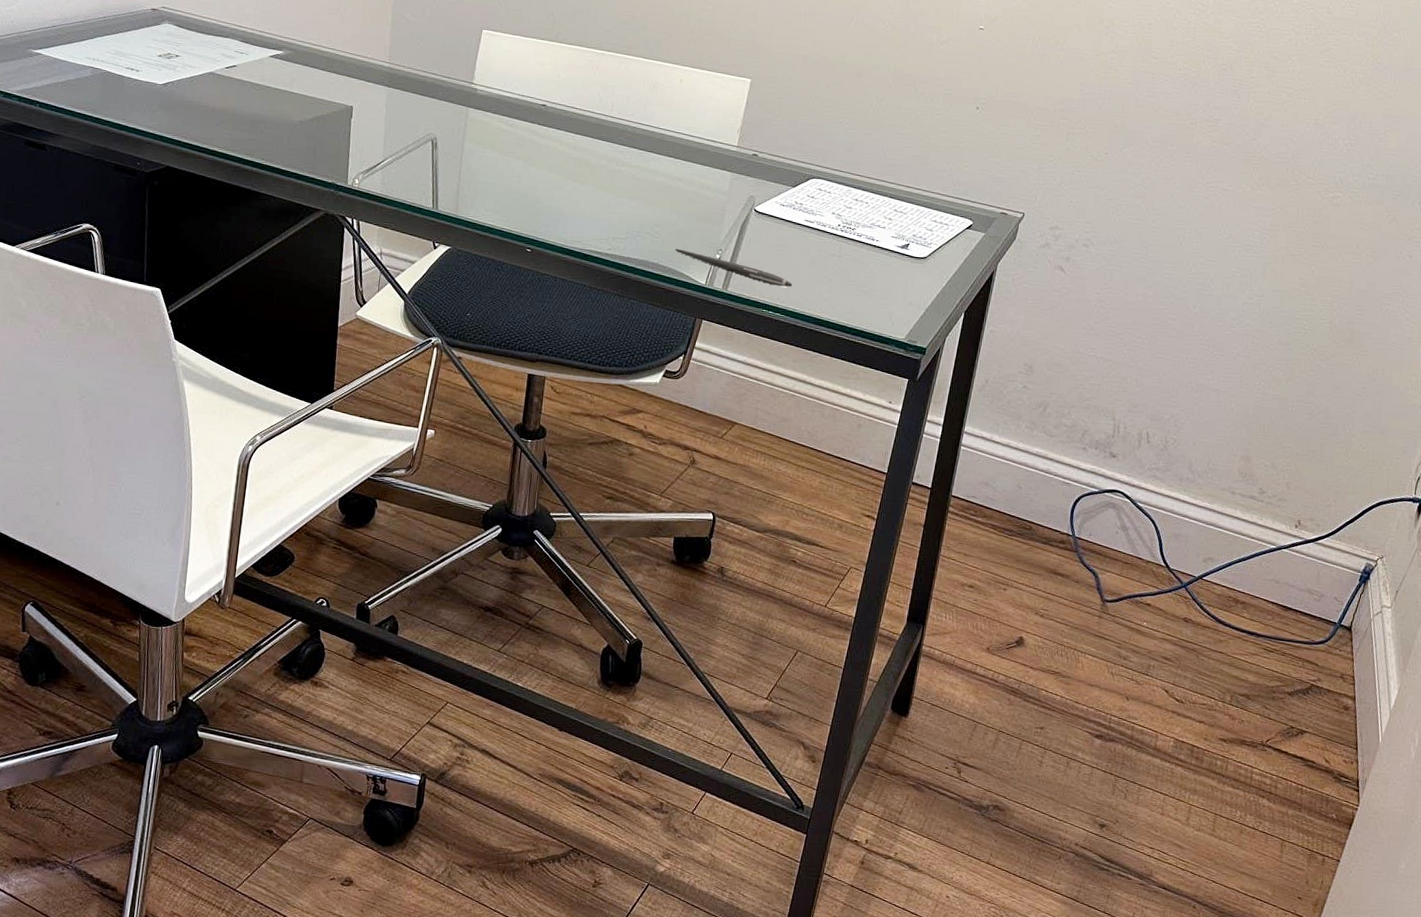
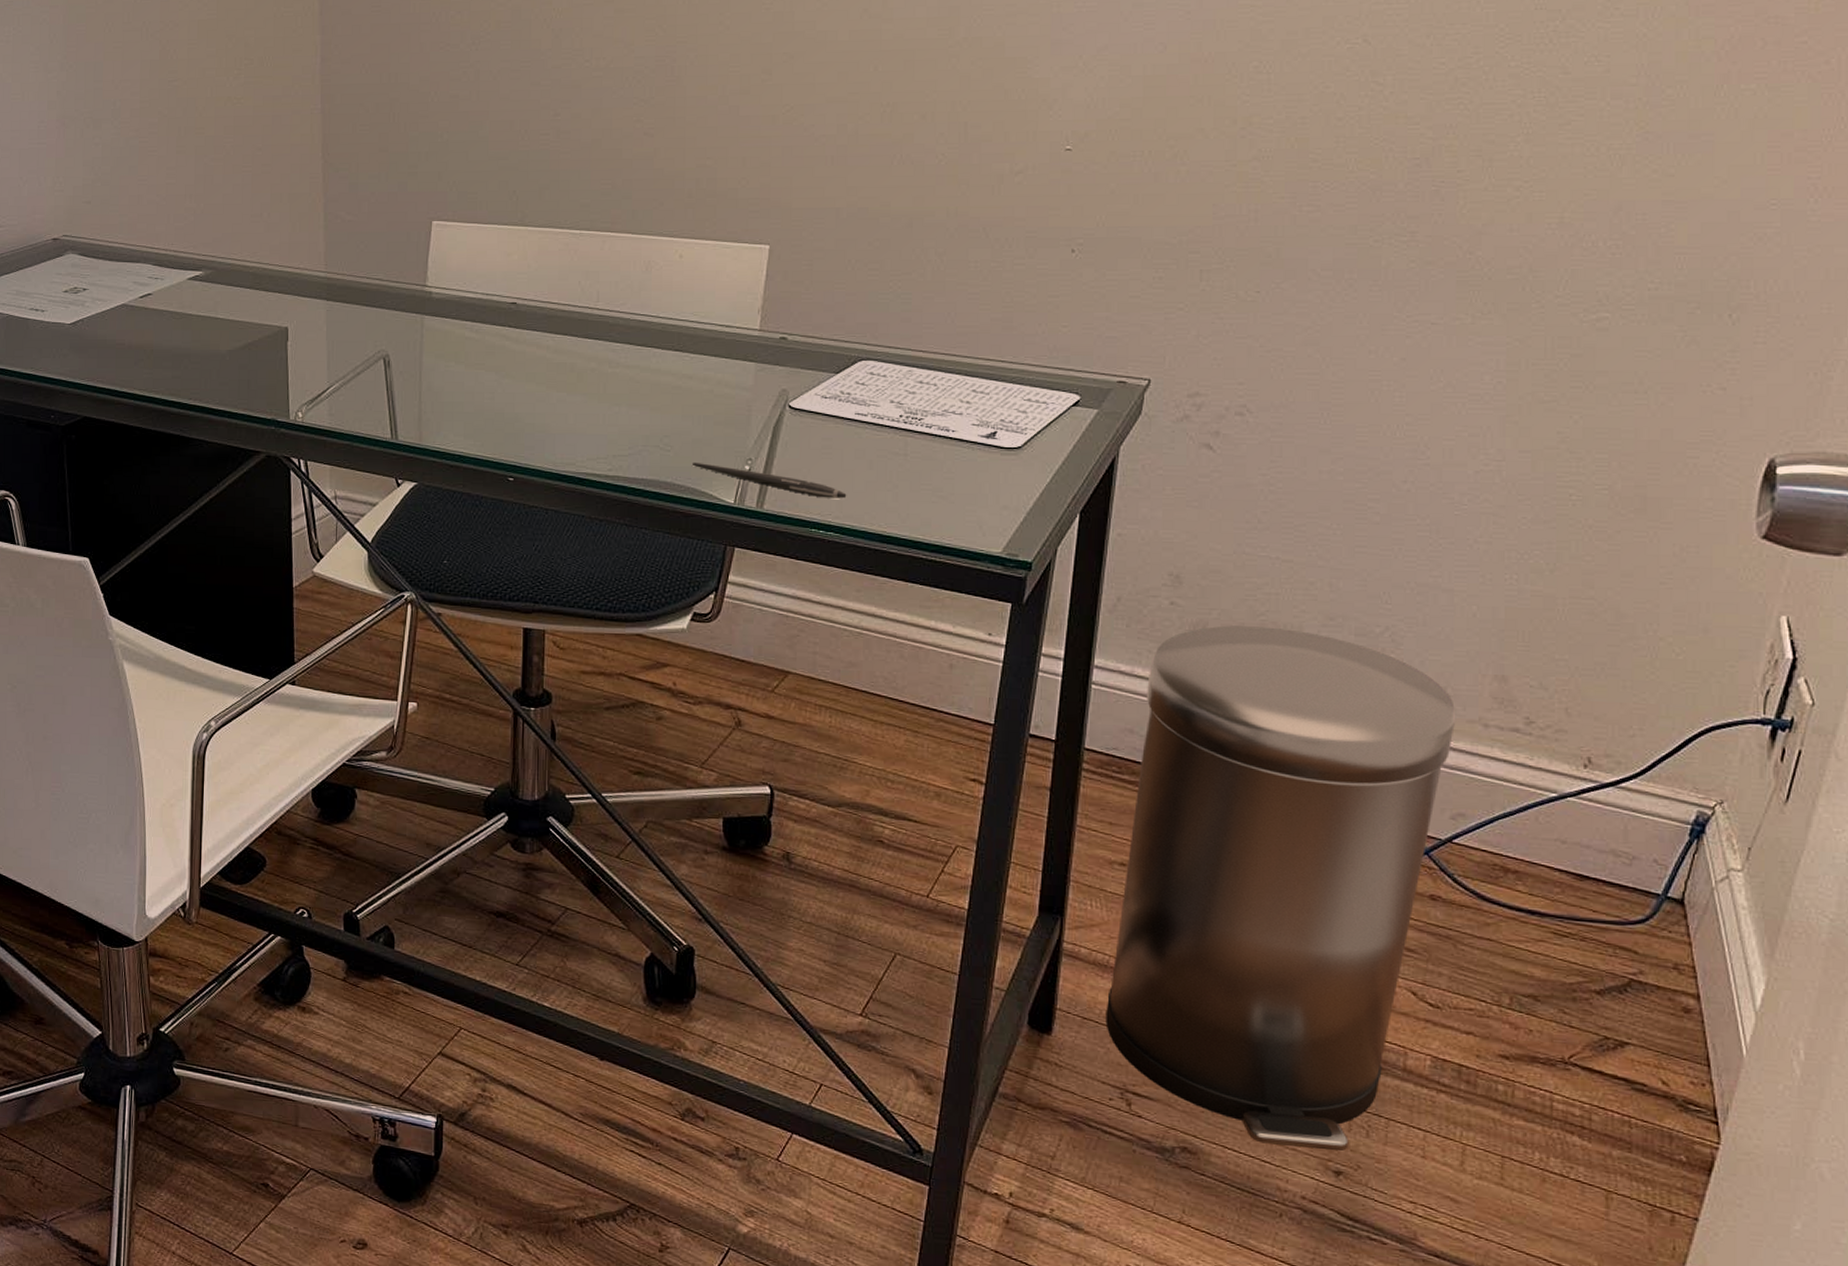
pedal bin: none [948,407,1214,810] -> present [1105,625,1456,1152]

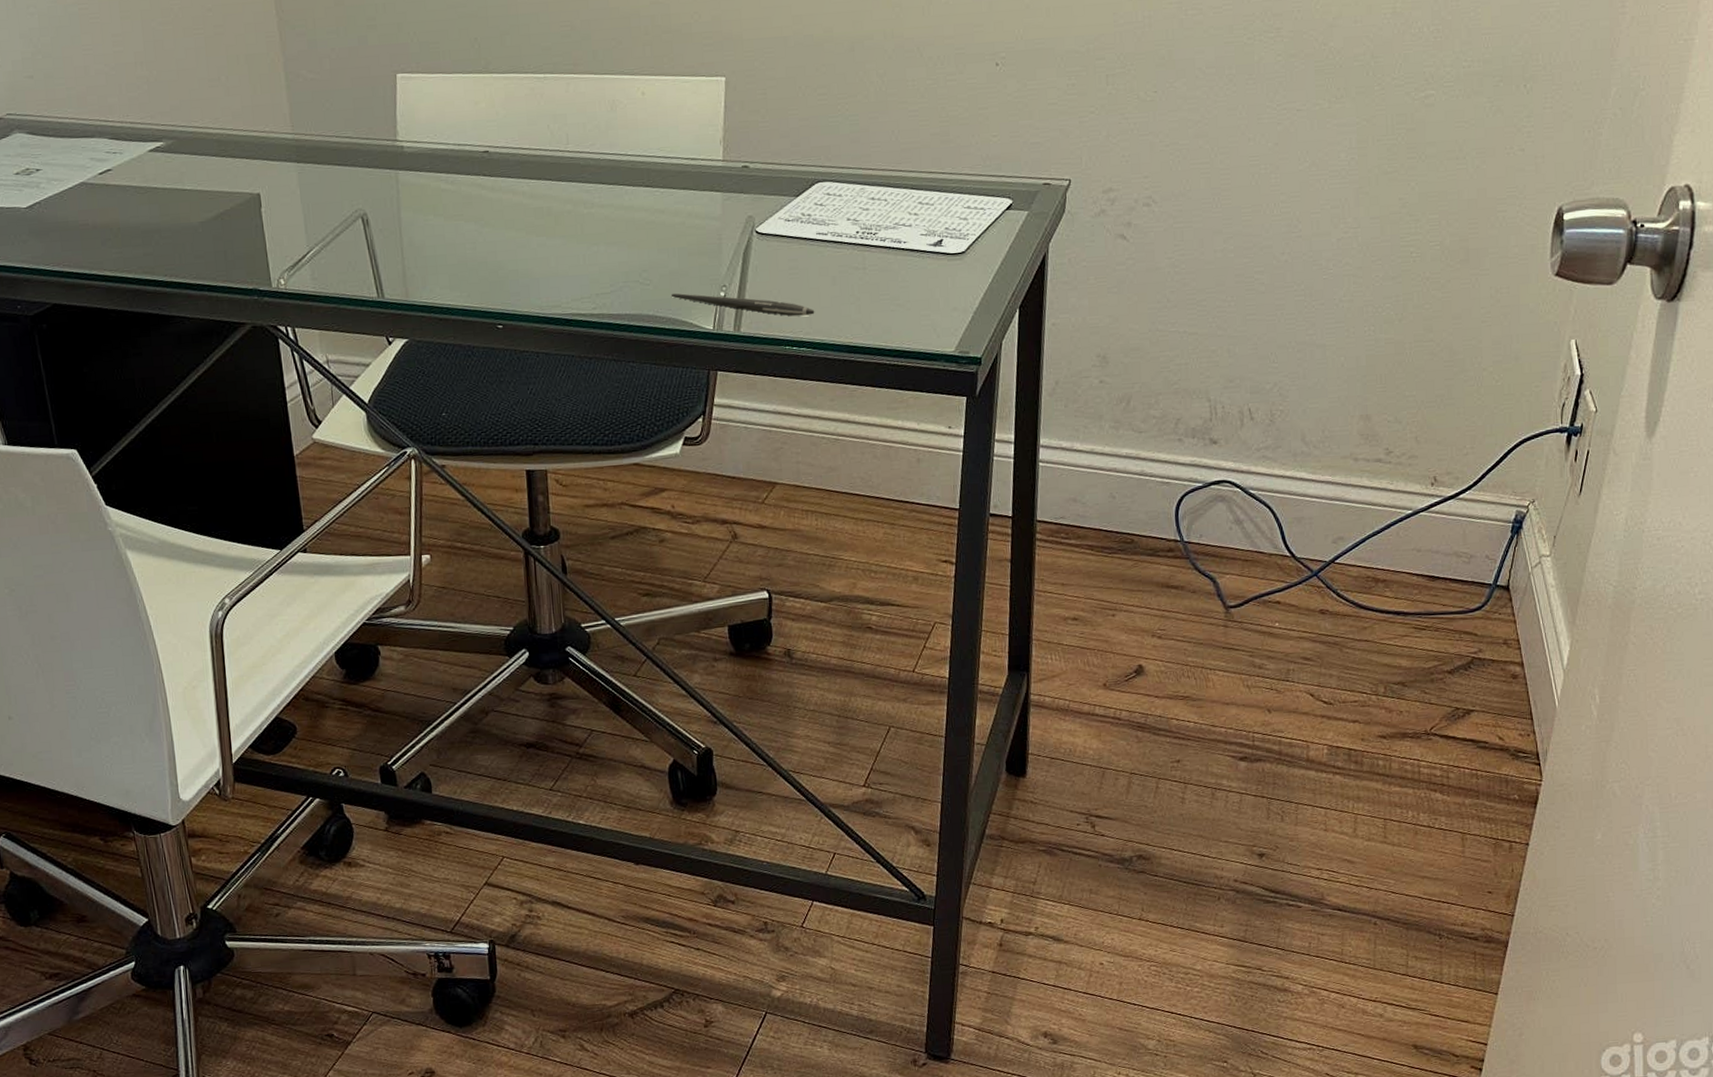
pedal bin: present [1105,625,1456,1152] -> none [1069,394,1333,841]

